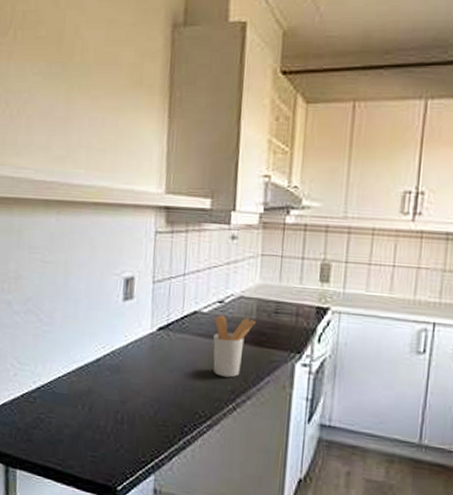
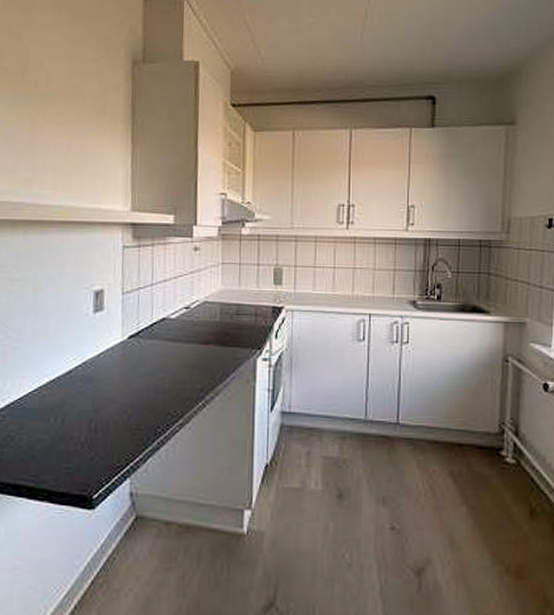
utensil holder: present [213,314,256,378] -> none [181,319,220,377]

